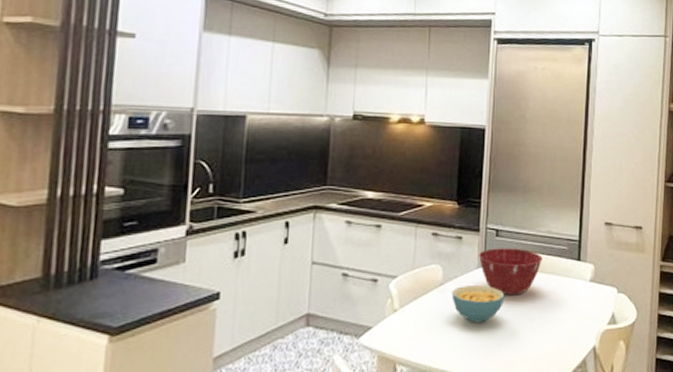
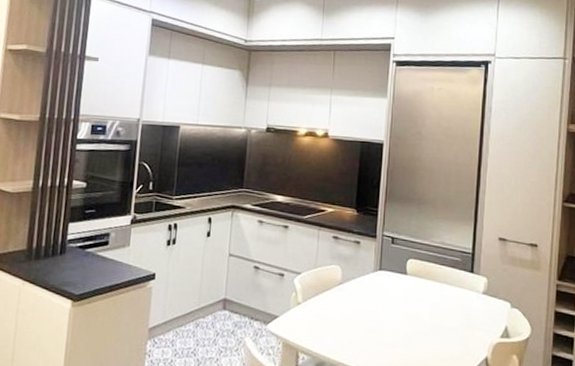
cereal bowl: present [451,285,505,323] -> none [349,287,399,323]
mixing bowl: present [479,248,543,296] -> none [375,254,436,301]

